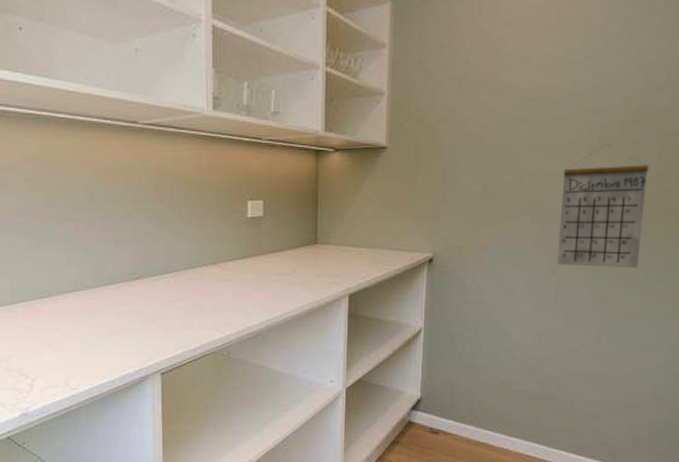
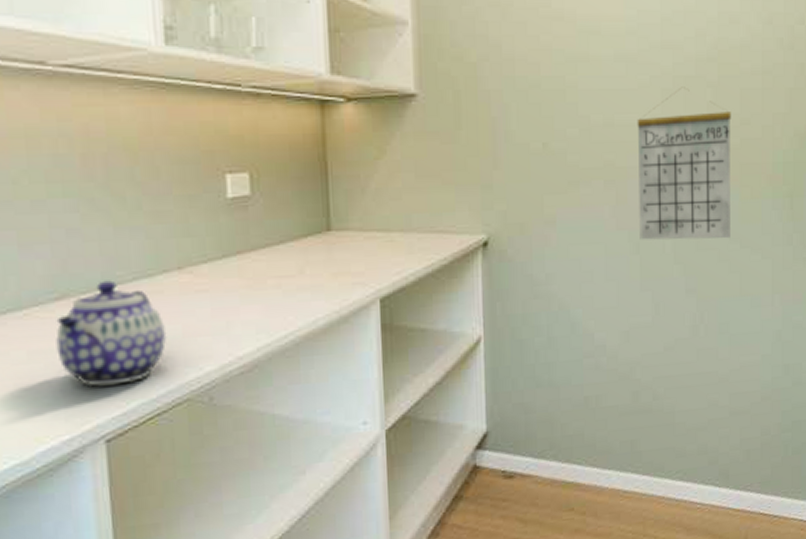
teapot: none [134,268,203,338] -> present [56,280,167,387]

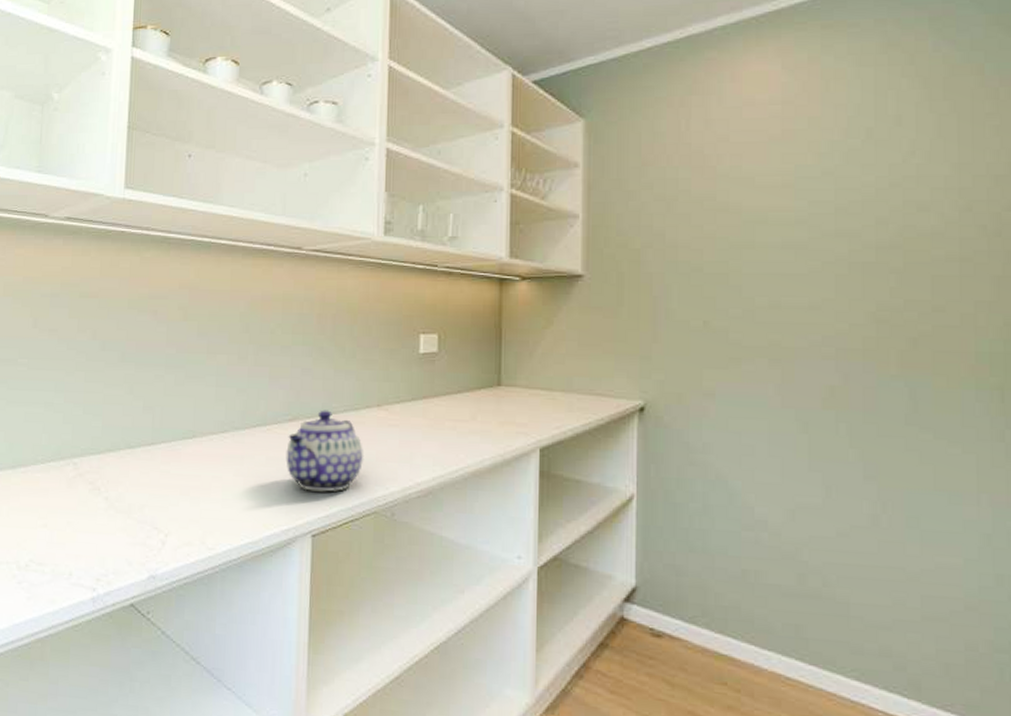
calendar: present [637,87,732,240] -> none [806,272,921,428]

